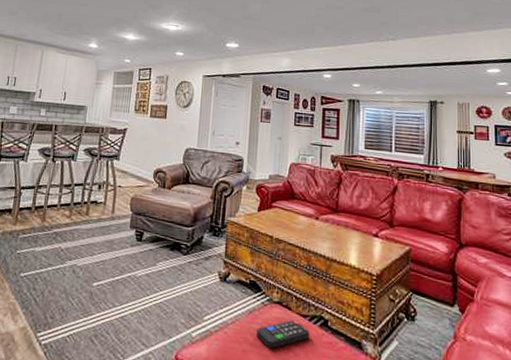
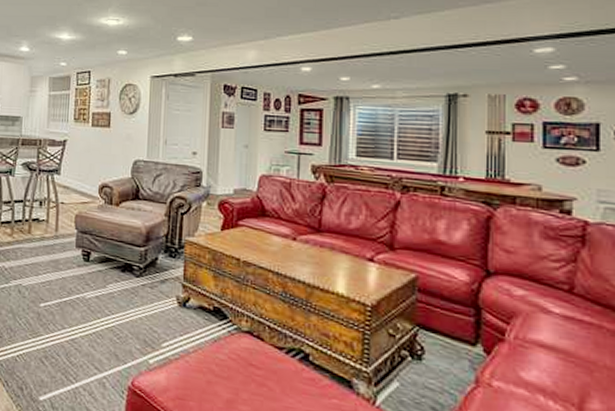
remote control: present [257,319,310,349] -> none [223,351,287,382]

